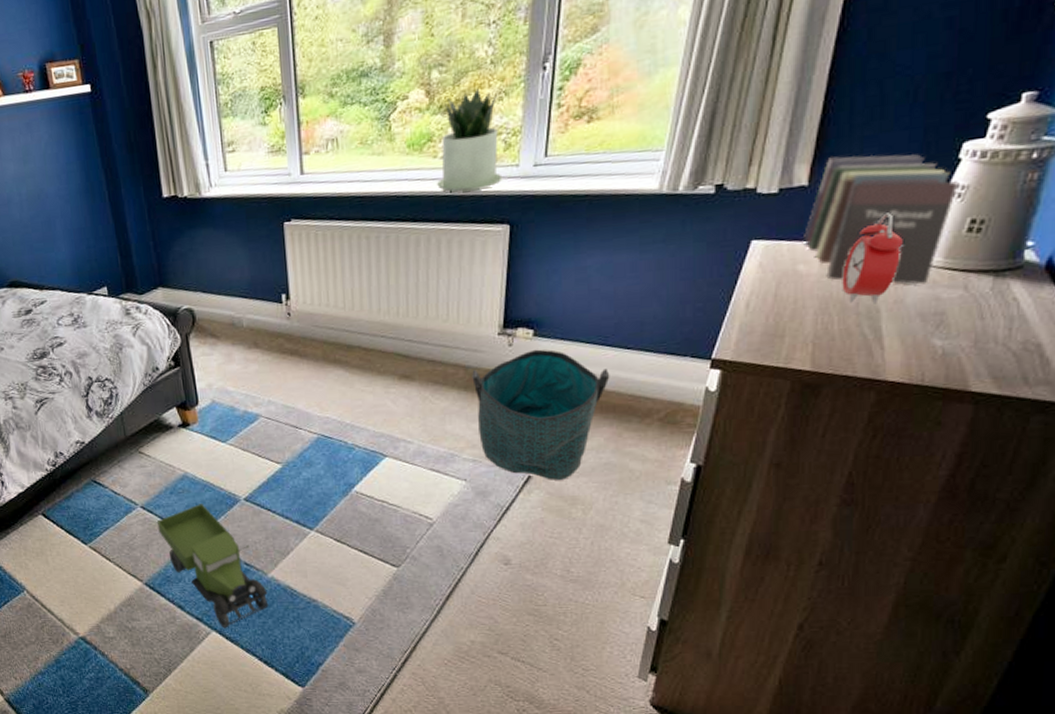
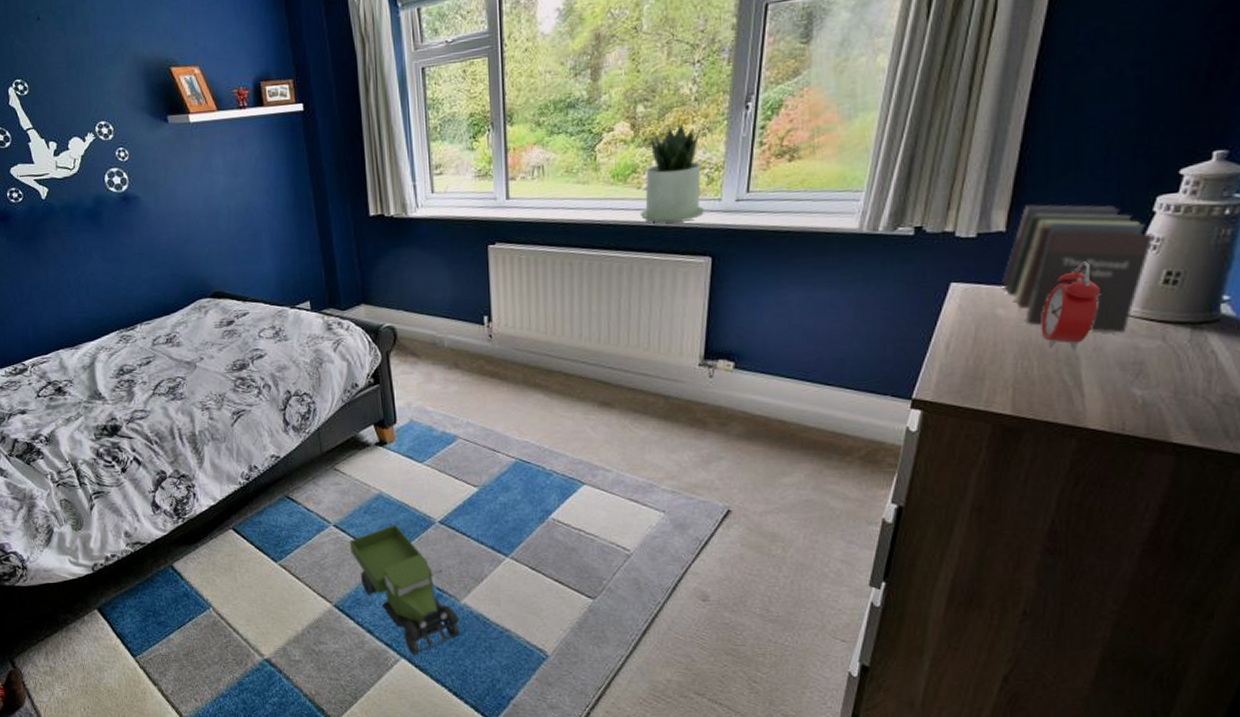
storage basket: present [472,349,610,480] -> none [672,382,811,515]

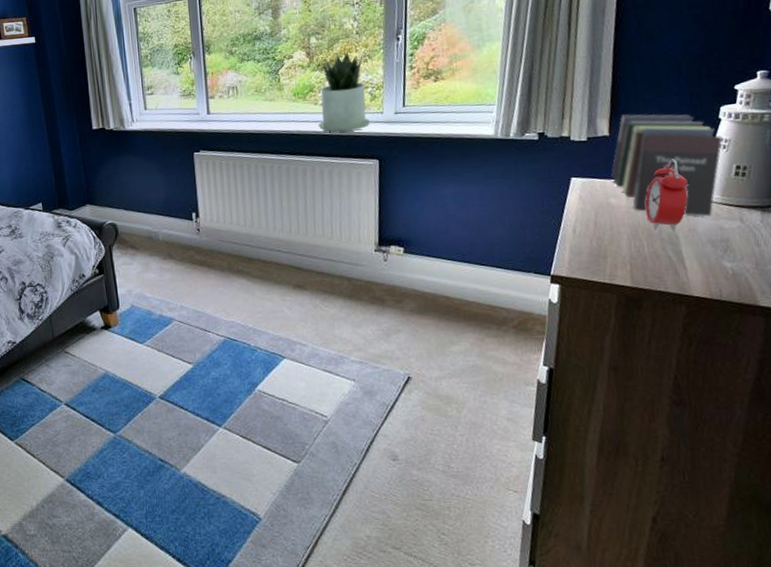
toy truck: present [349,525,460,656] -> none [79,401,181,525]

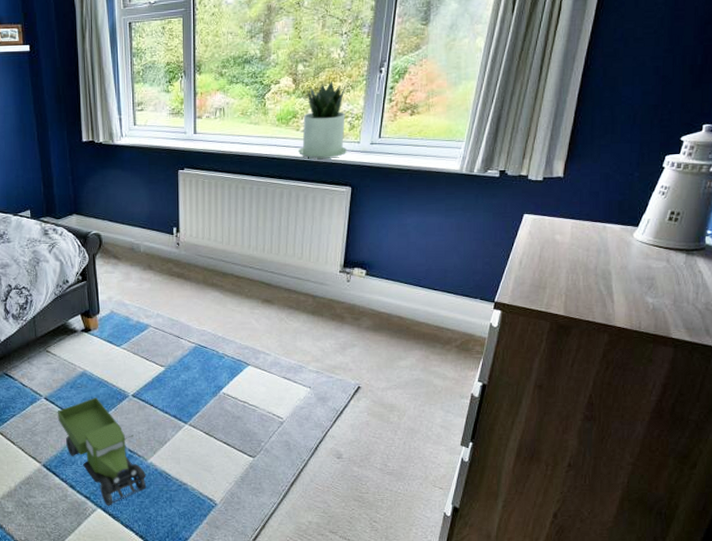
toy truck: none [79,401,181,525] -> present [57,398,147,506]
books: present [611,114,723,217] -> none [560,158,663,256]
alarm clock: present [645,159,688,232] -> none [585,202,626,268]

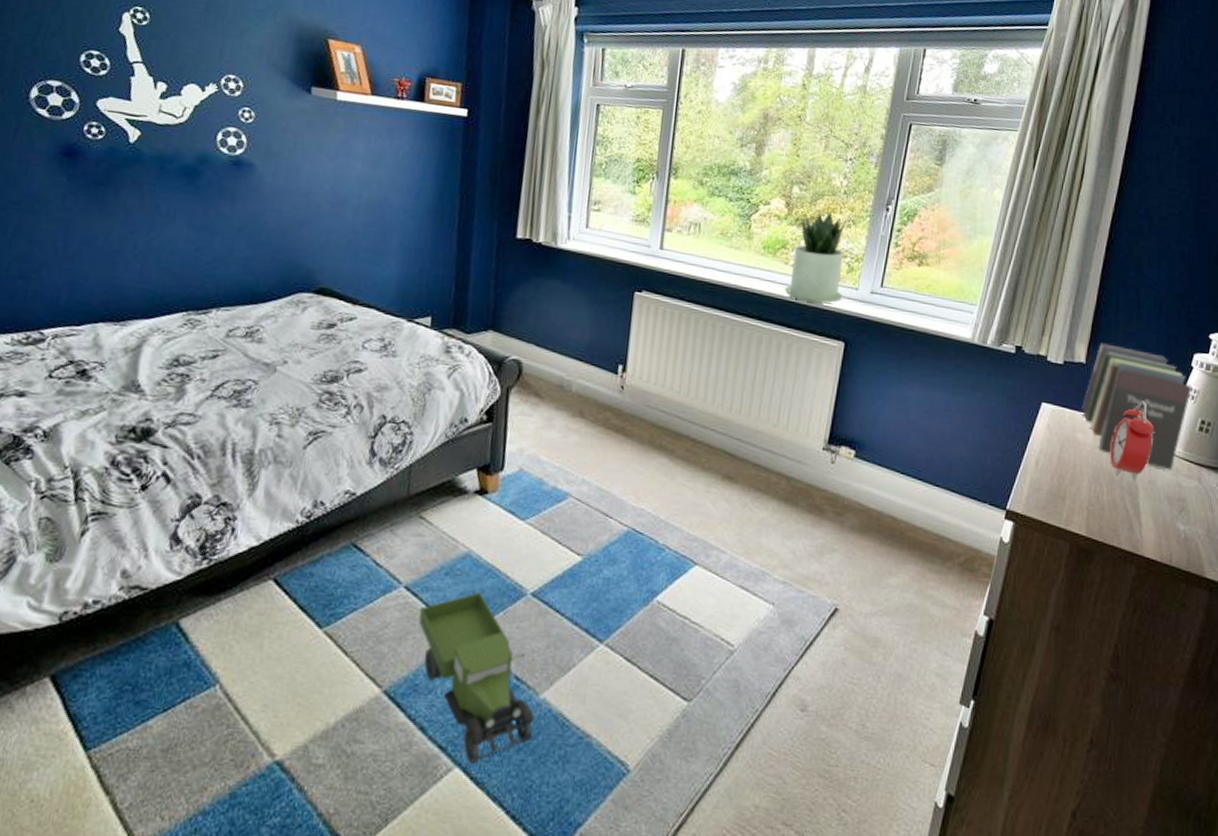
books: none [560,158,663,256] -> present [1082,343,1192,471]
alarm clock: none [585,202,626,268] -> present [1110,400,1154,482]

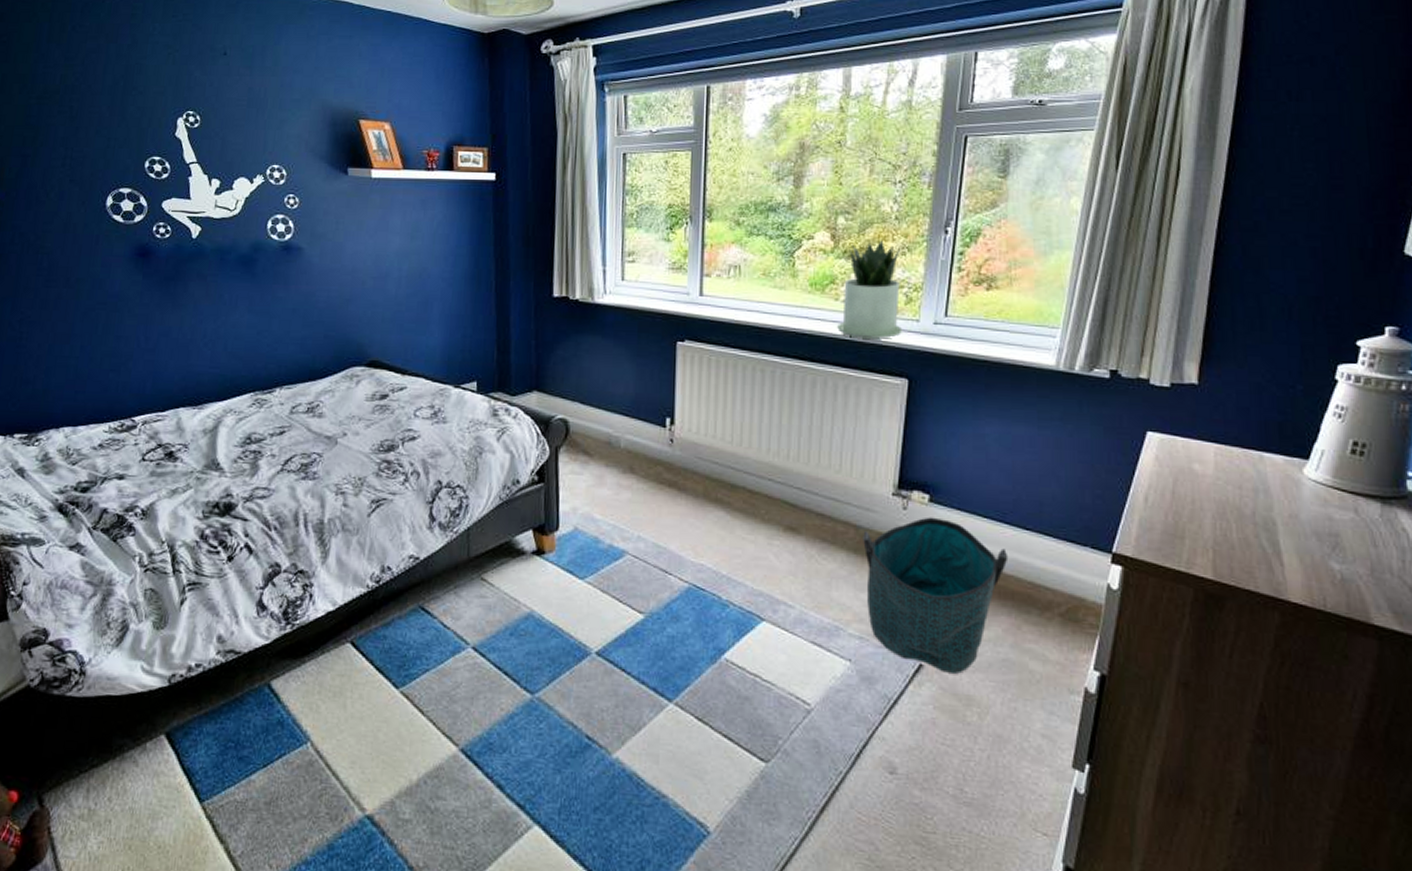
toy truck: present [419,592,535,765] -> none [488,652,609,823]
storage basket: none [792,471,920,617] -> present [863,517,1009,674]
books: present [1082,343,1192,471] -> none [1197,360,1339,502]
alarm clock: present [1110,400,1154,482] -> none [1236,423,1292,516]

